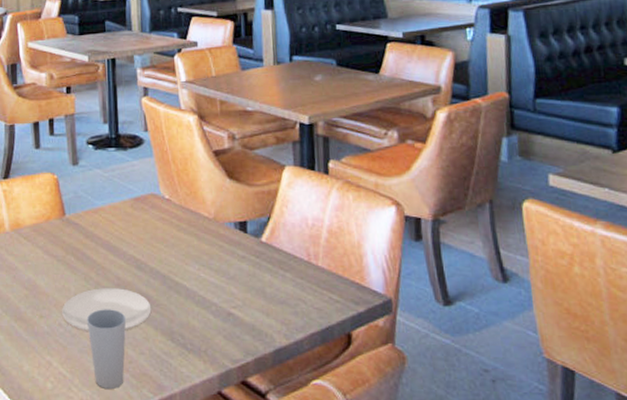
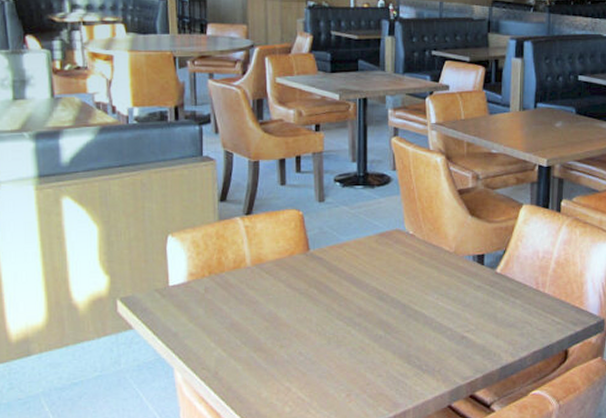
plate: present [62,288,152,332] -> none [303,318,391,359]
cup: present [86,309,127,389] -> none [327,337,366,409]

